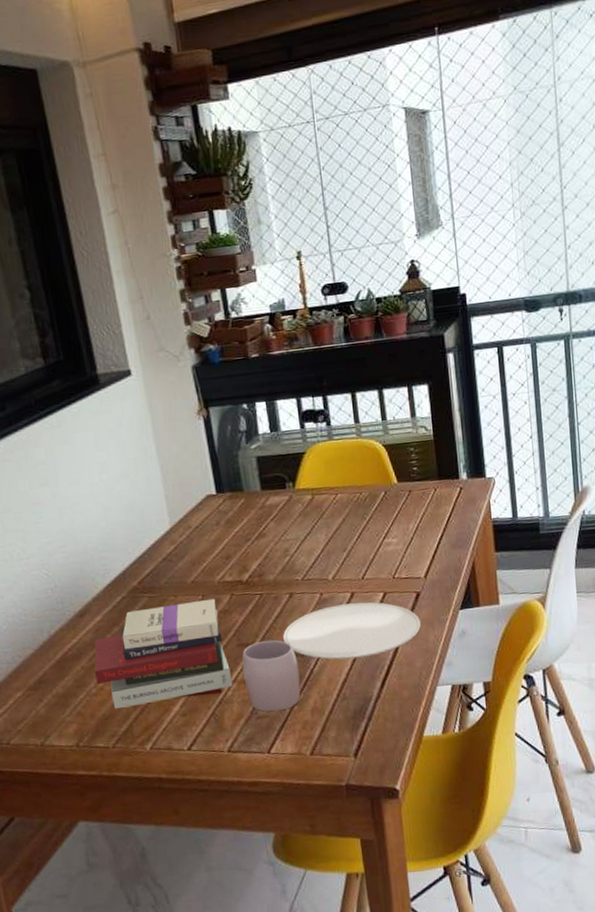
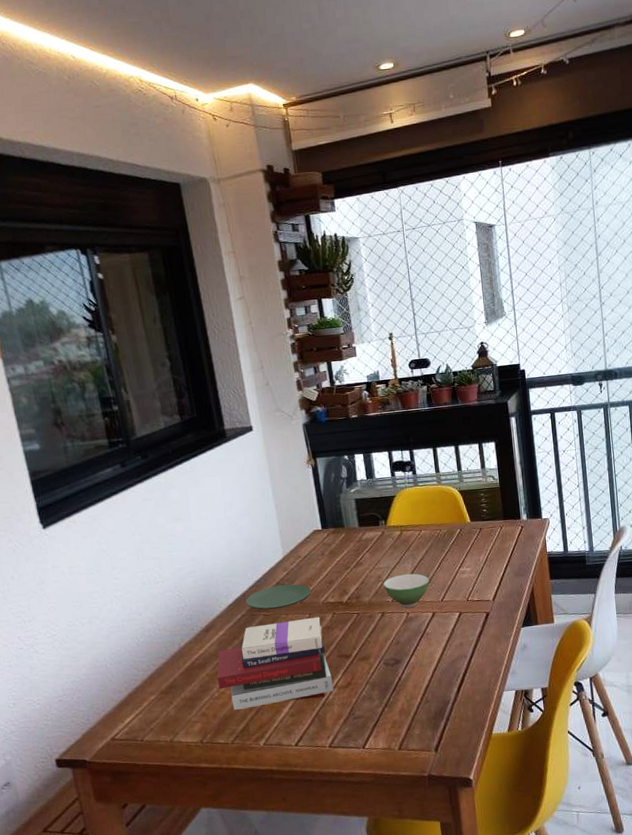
plate: none [126,560,205,591] -> present [245,584,311,610]
mug: present [242,639,301,712] -> none [342,651,391,713]
plate: present [283,602,421,660] -> none [376,620,490,669]
bowl: none [290,545,348,588] -> present [382,573,430,608]

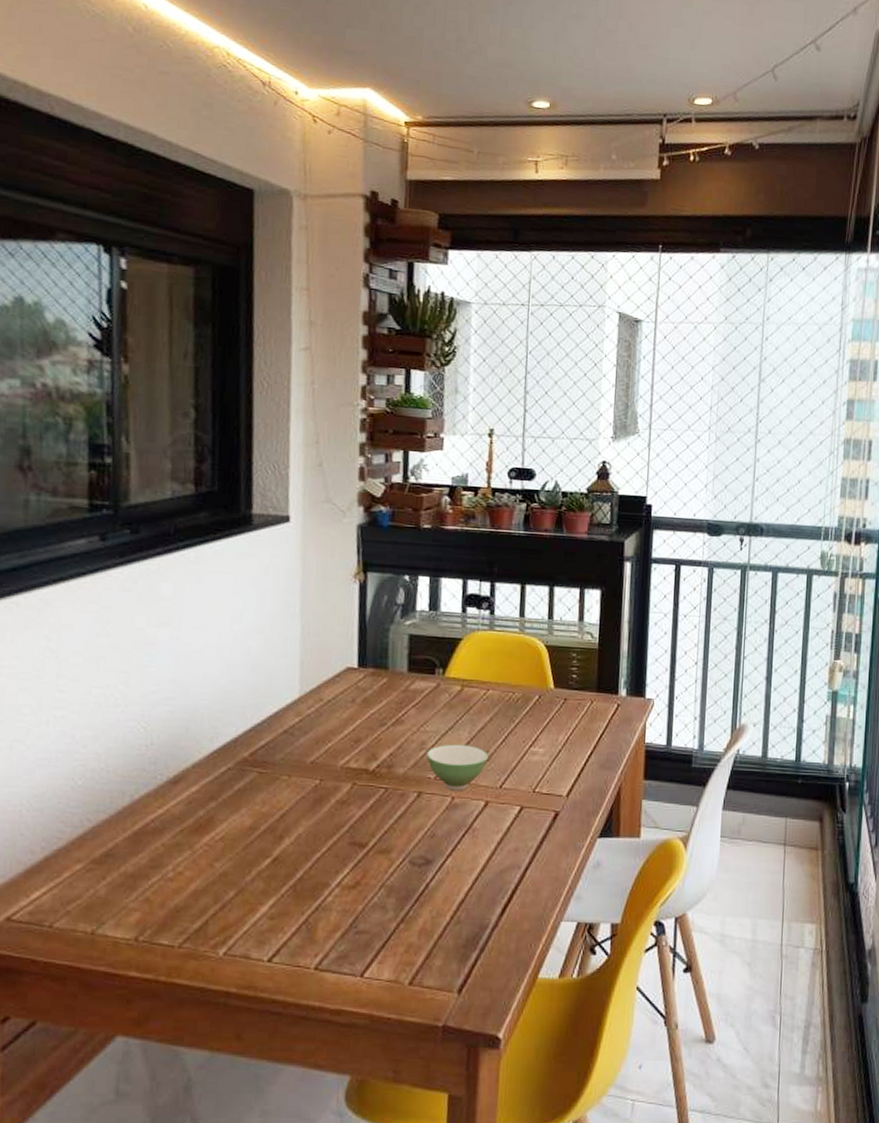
books: present [217,616,334,711] -> none [175,785,336,901]
plate: present [245,584,311,610] -> none [236,734,329,766]

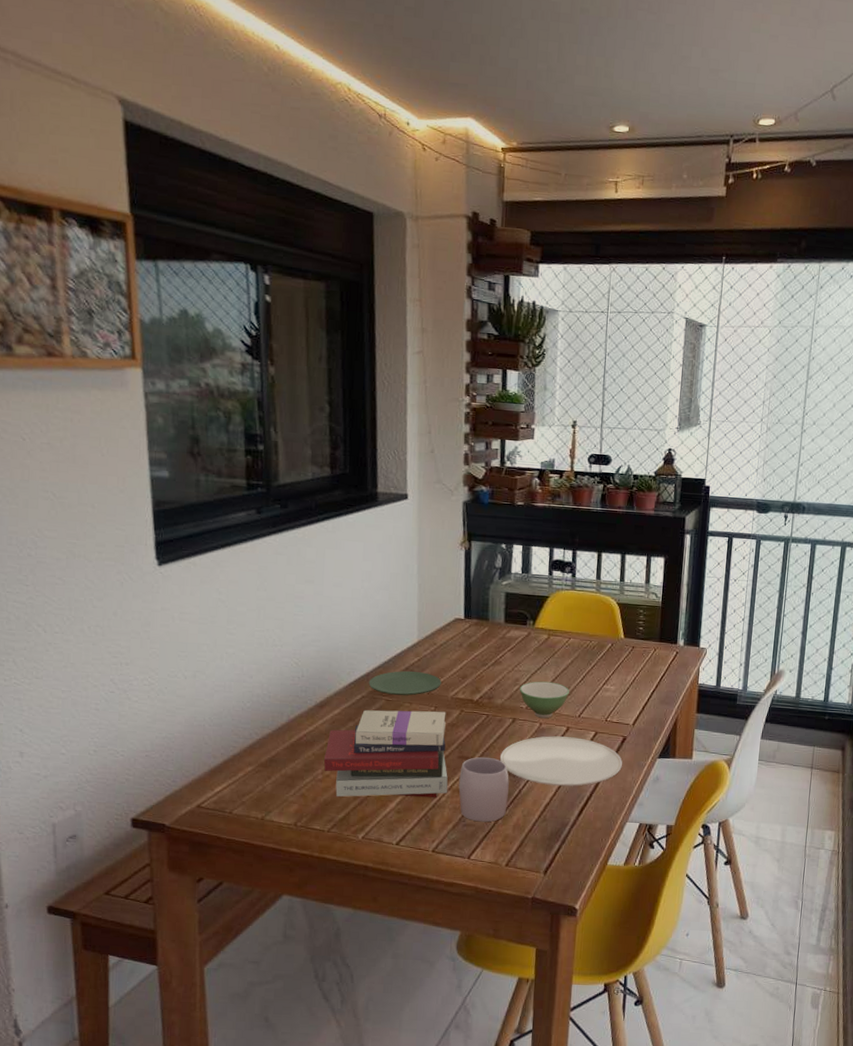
books: none [175,785,336,901] -> present [323,710,448,797]
plate: none [236,734,329,766] -> present [368,670,442,696]
mug: none [349,842,414,928] -> present [458,756,509,822]
plate: none [402,813,555,878] -> present [500,736,622,787]

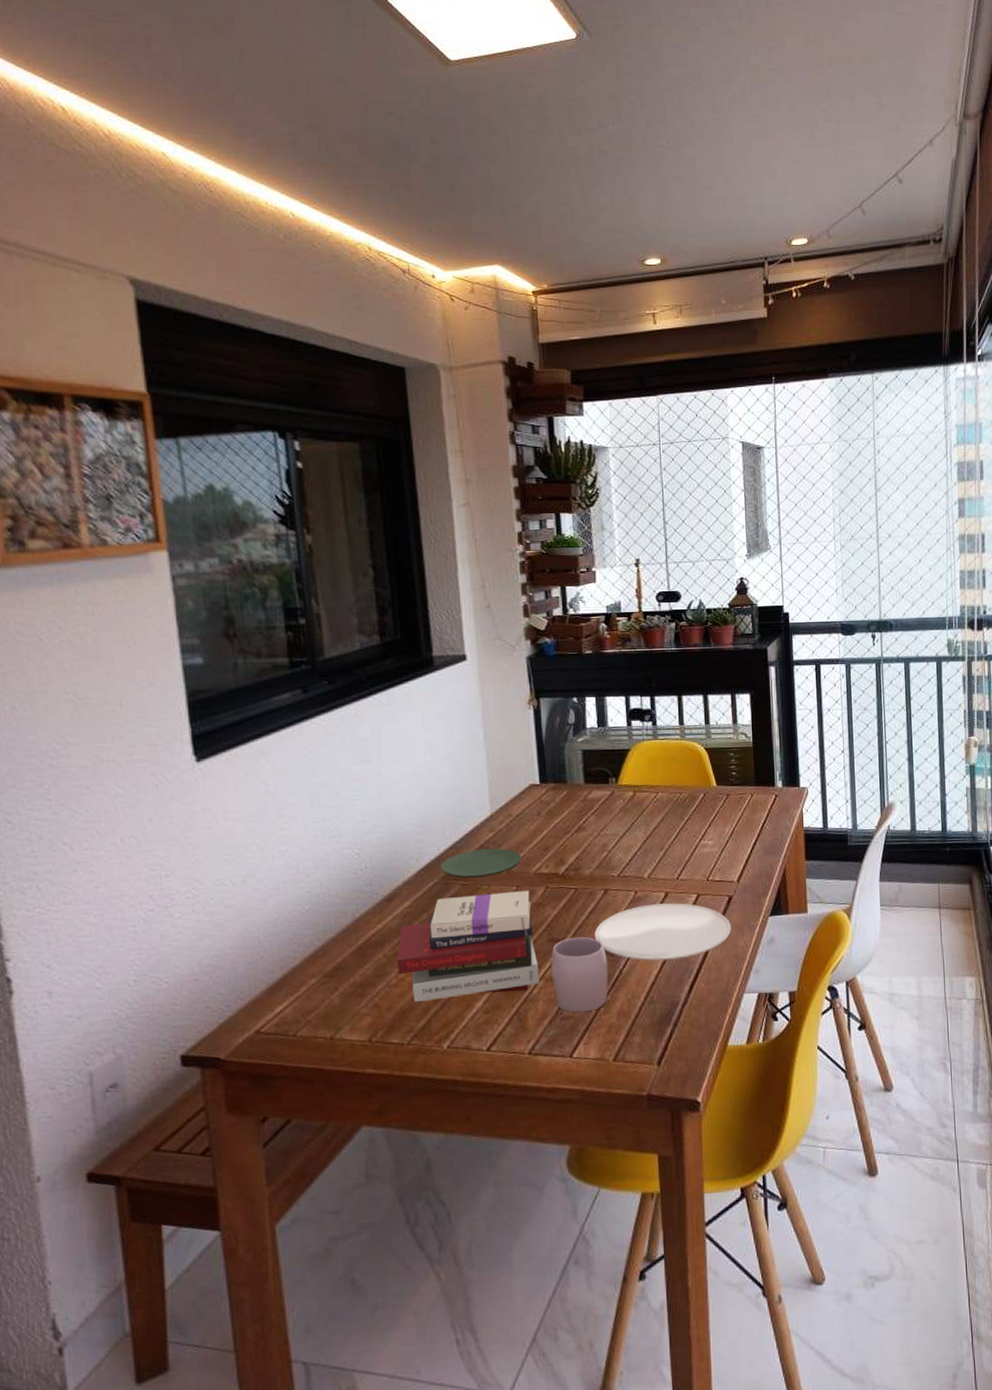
bowl: present [519,681,570,719] -> none [608,843,665,886]

